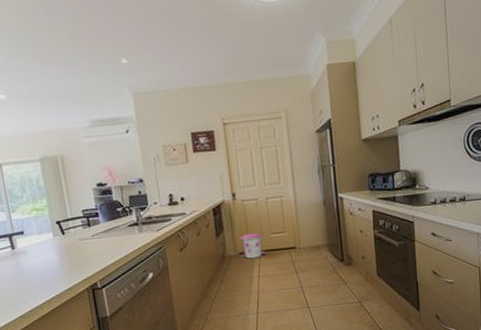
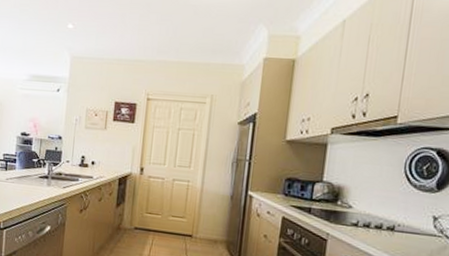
trash can: present [239,232,266,259] -> none [138,210,161,237]

